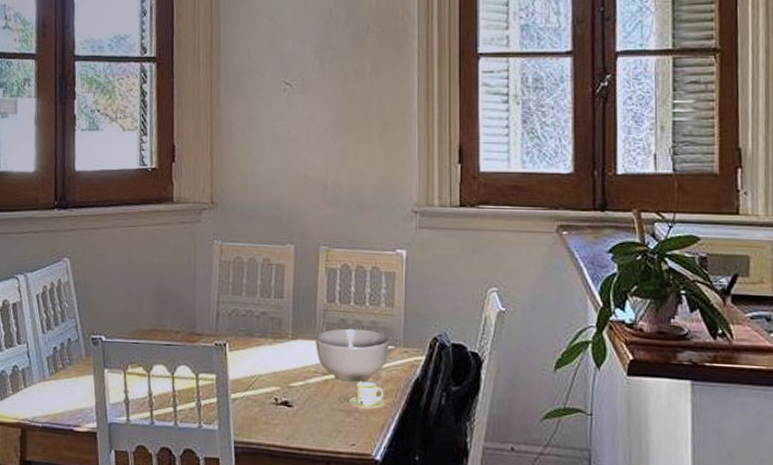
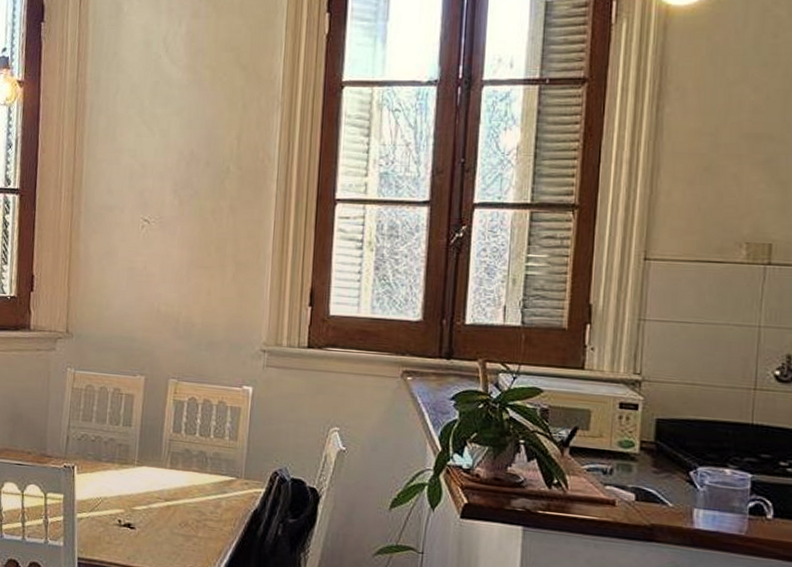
bowl: present [315,328,390,382] -> none [159,458,232,509]
cup and saucer: present [349,381,385,409] -> none [189,509,224,535]

